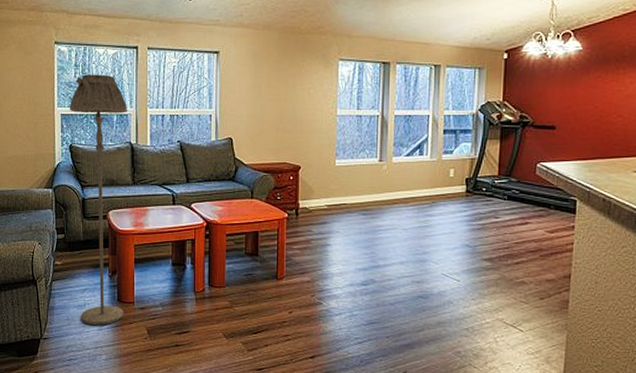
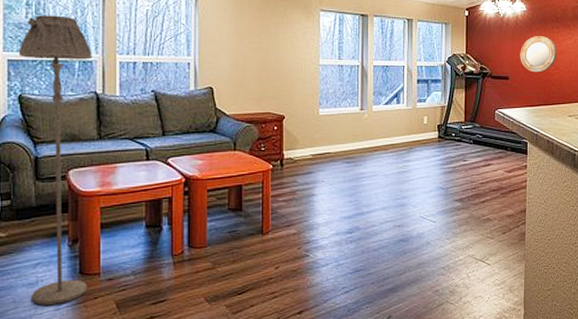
home mirror: none [571,78,622,121] -> present [520,35,557,73]

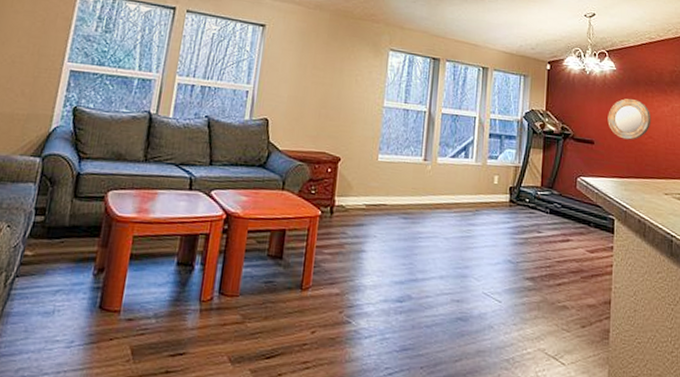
floor lamp: present [18,15,93,305] -> none [43,29,153,341]

